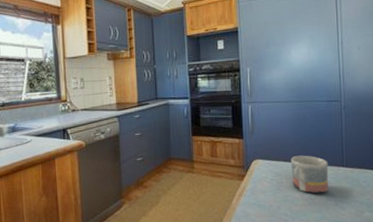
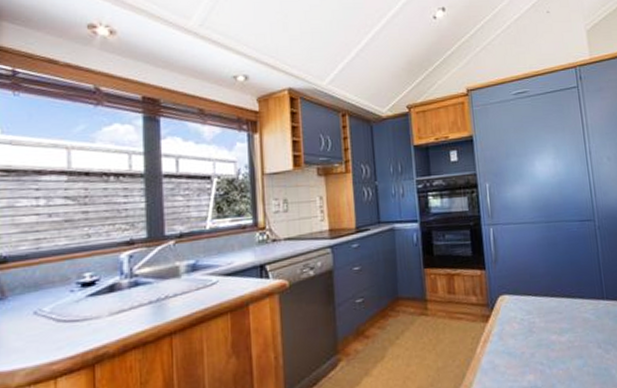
mug: present [290,155,329,194] -> none [542,287,589,336]

